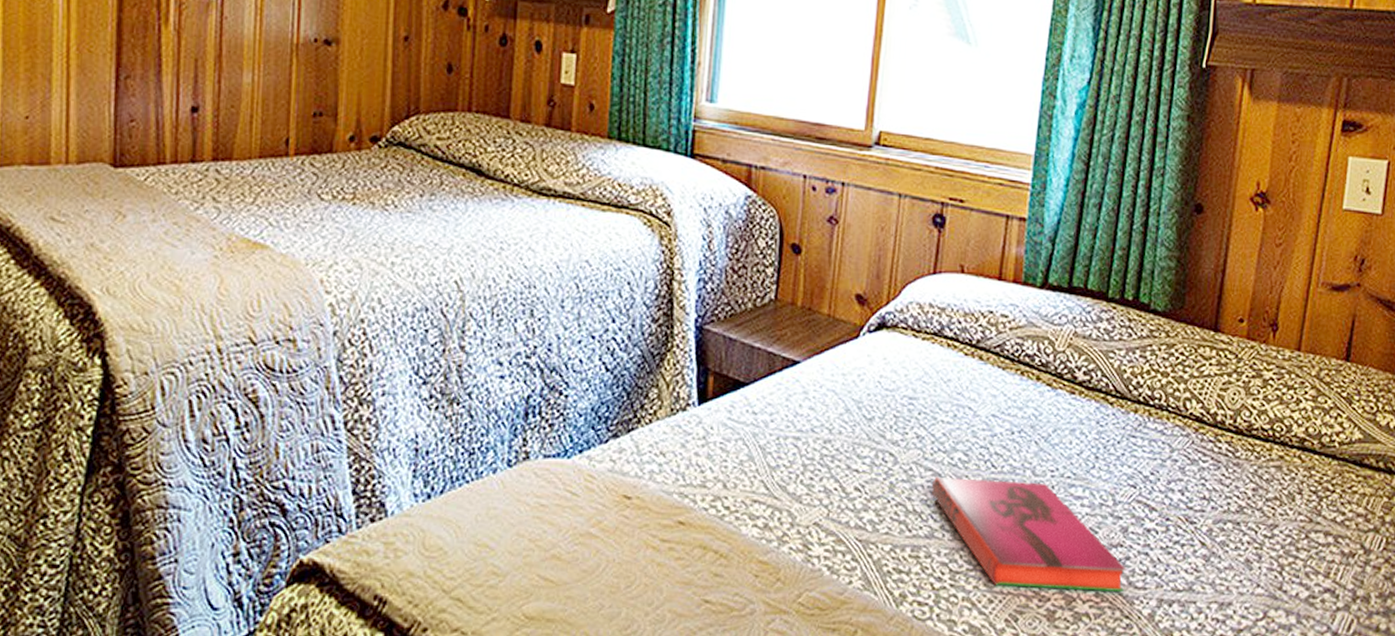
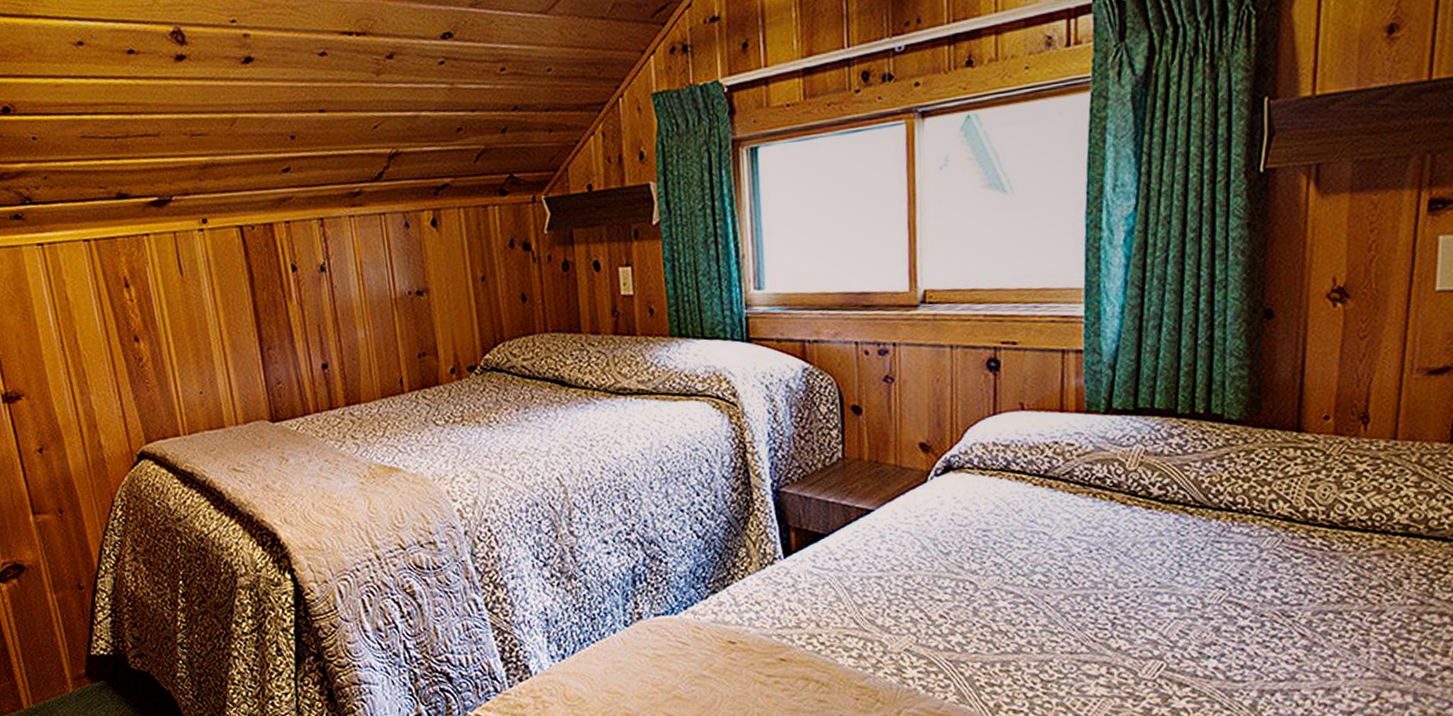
hardback book: present [931,476,1128,591] -> none [1014,593,1224,691]

